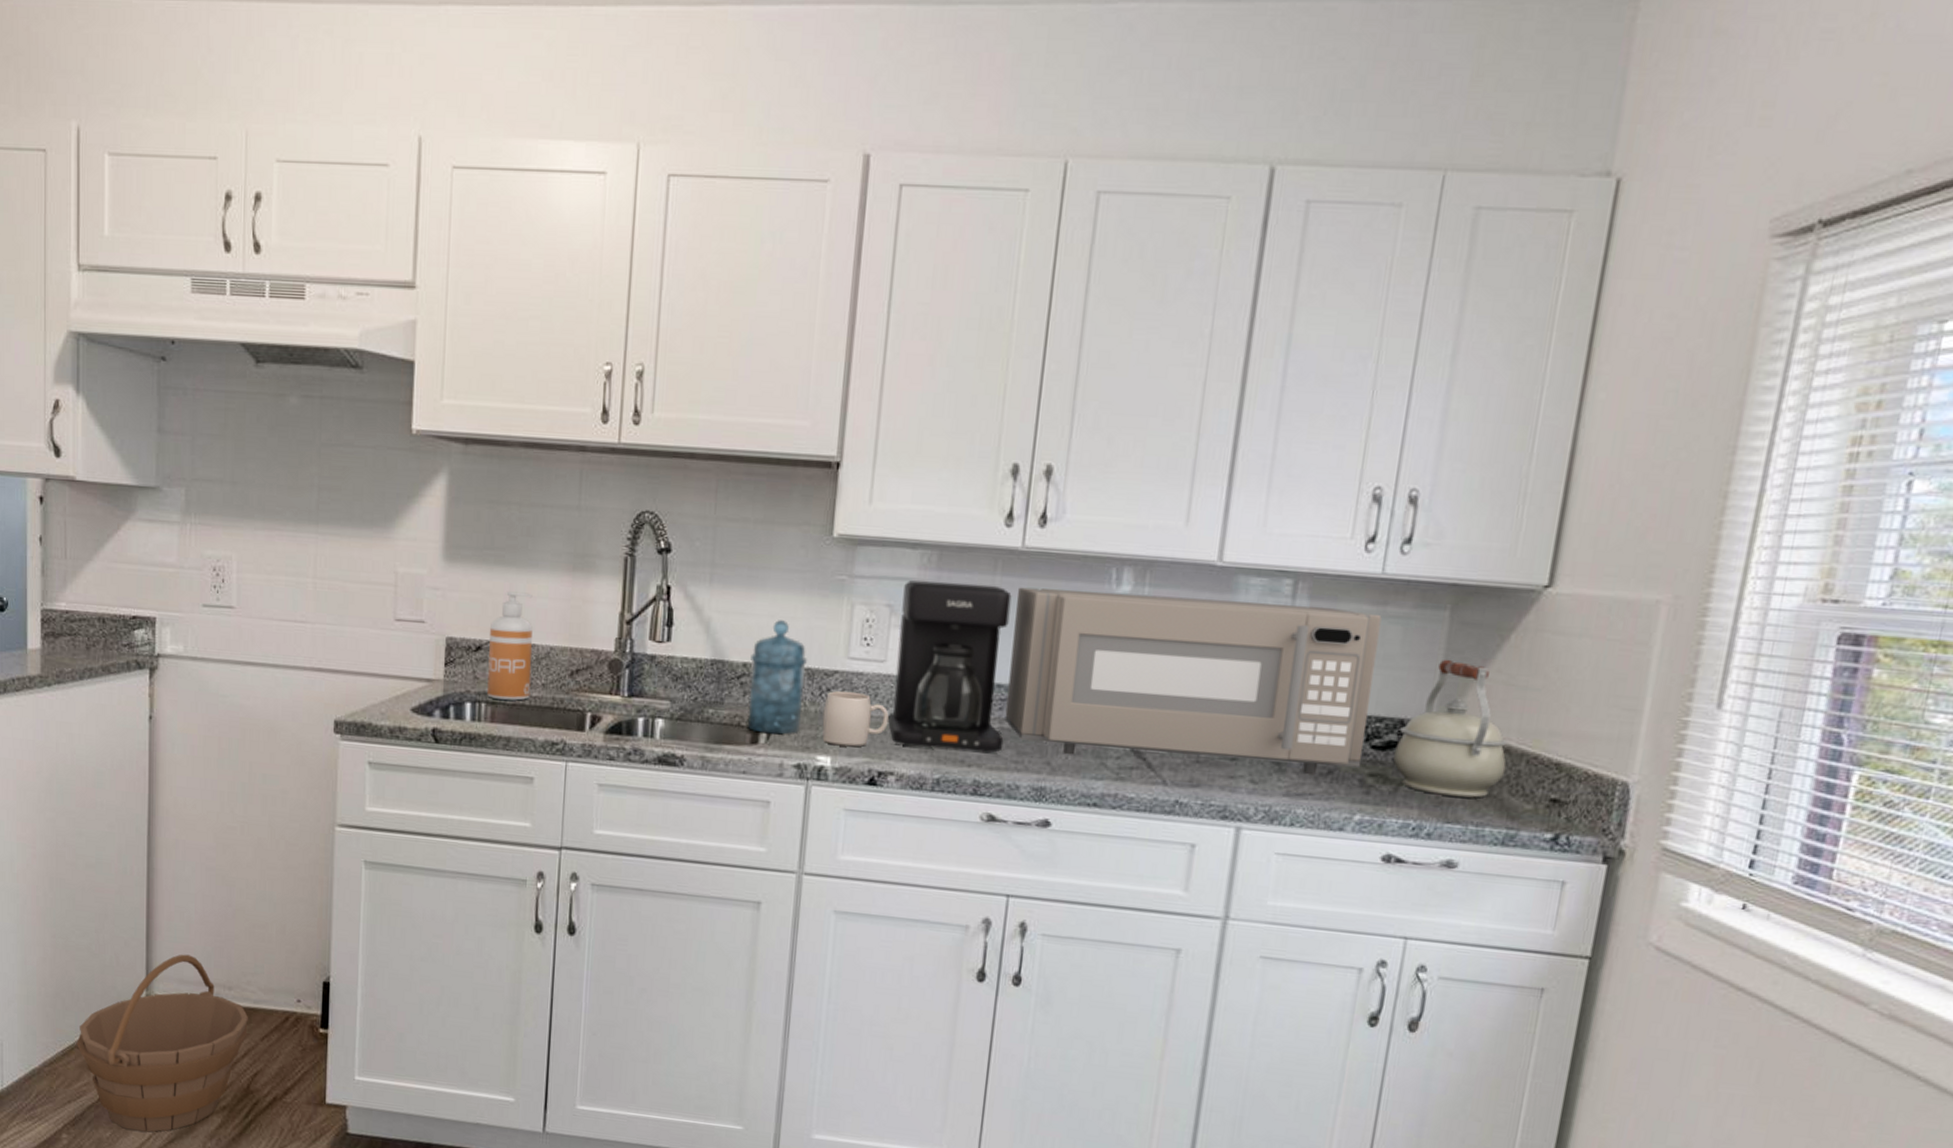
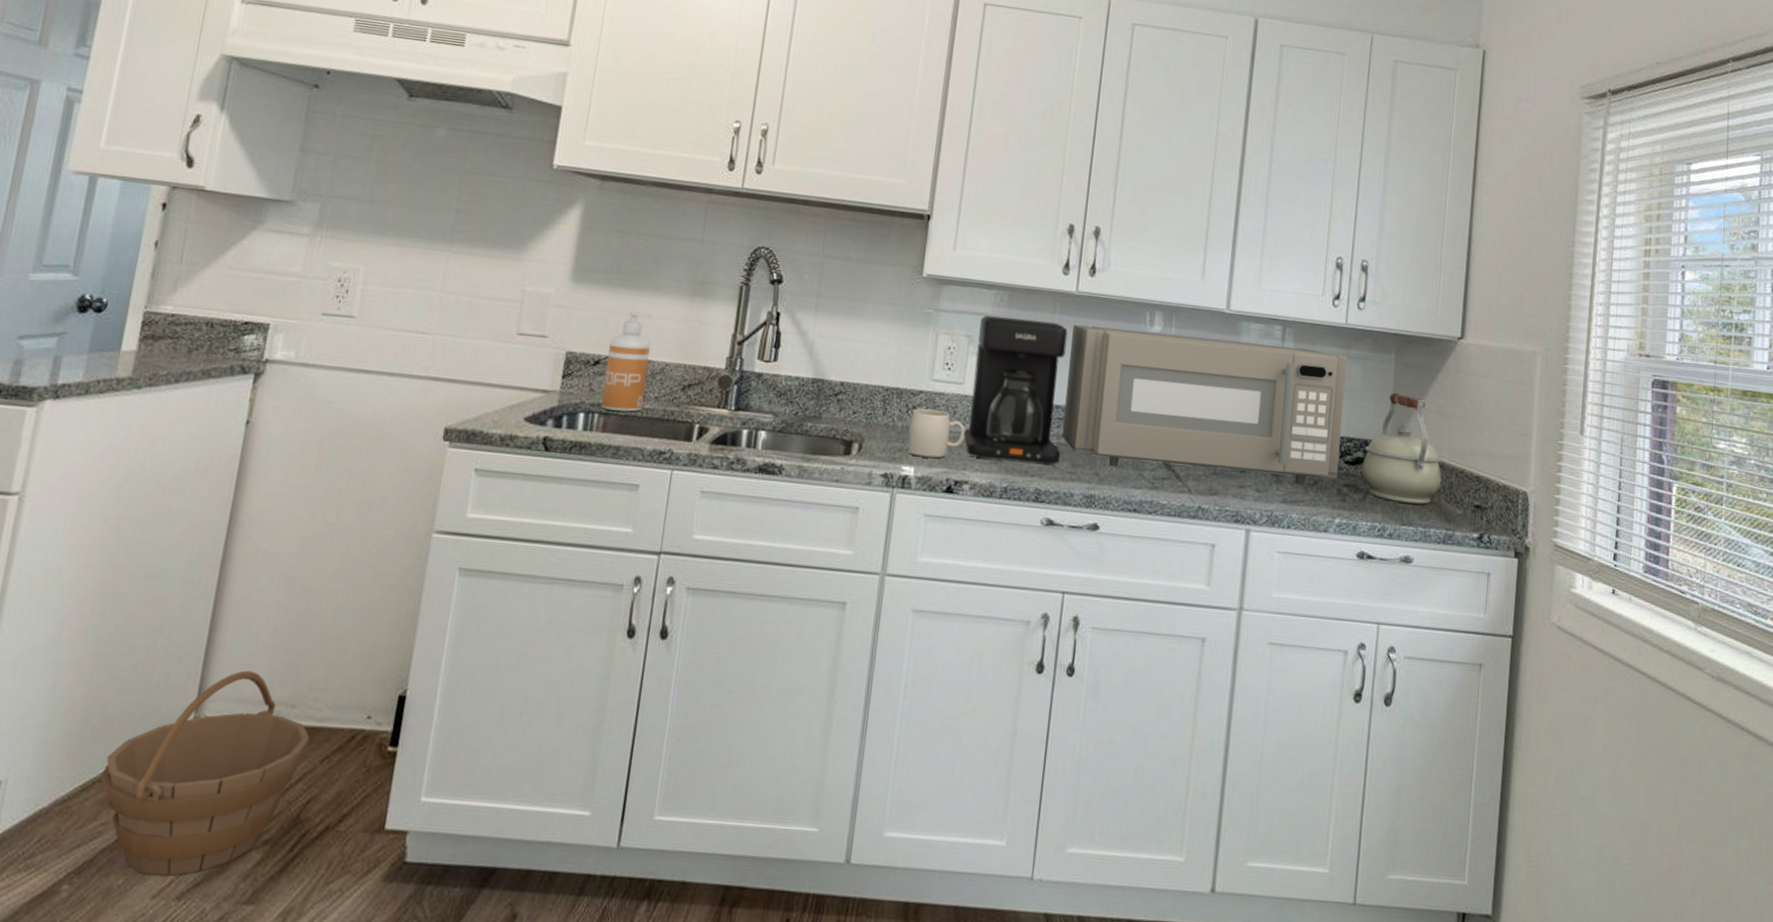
canister: present [747,620,808,735] -> none [841,345,898,447]

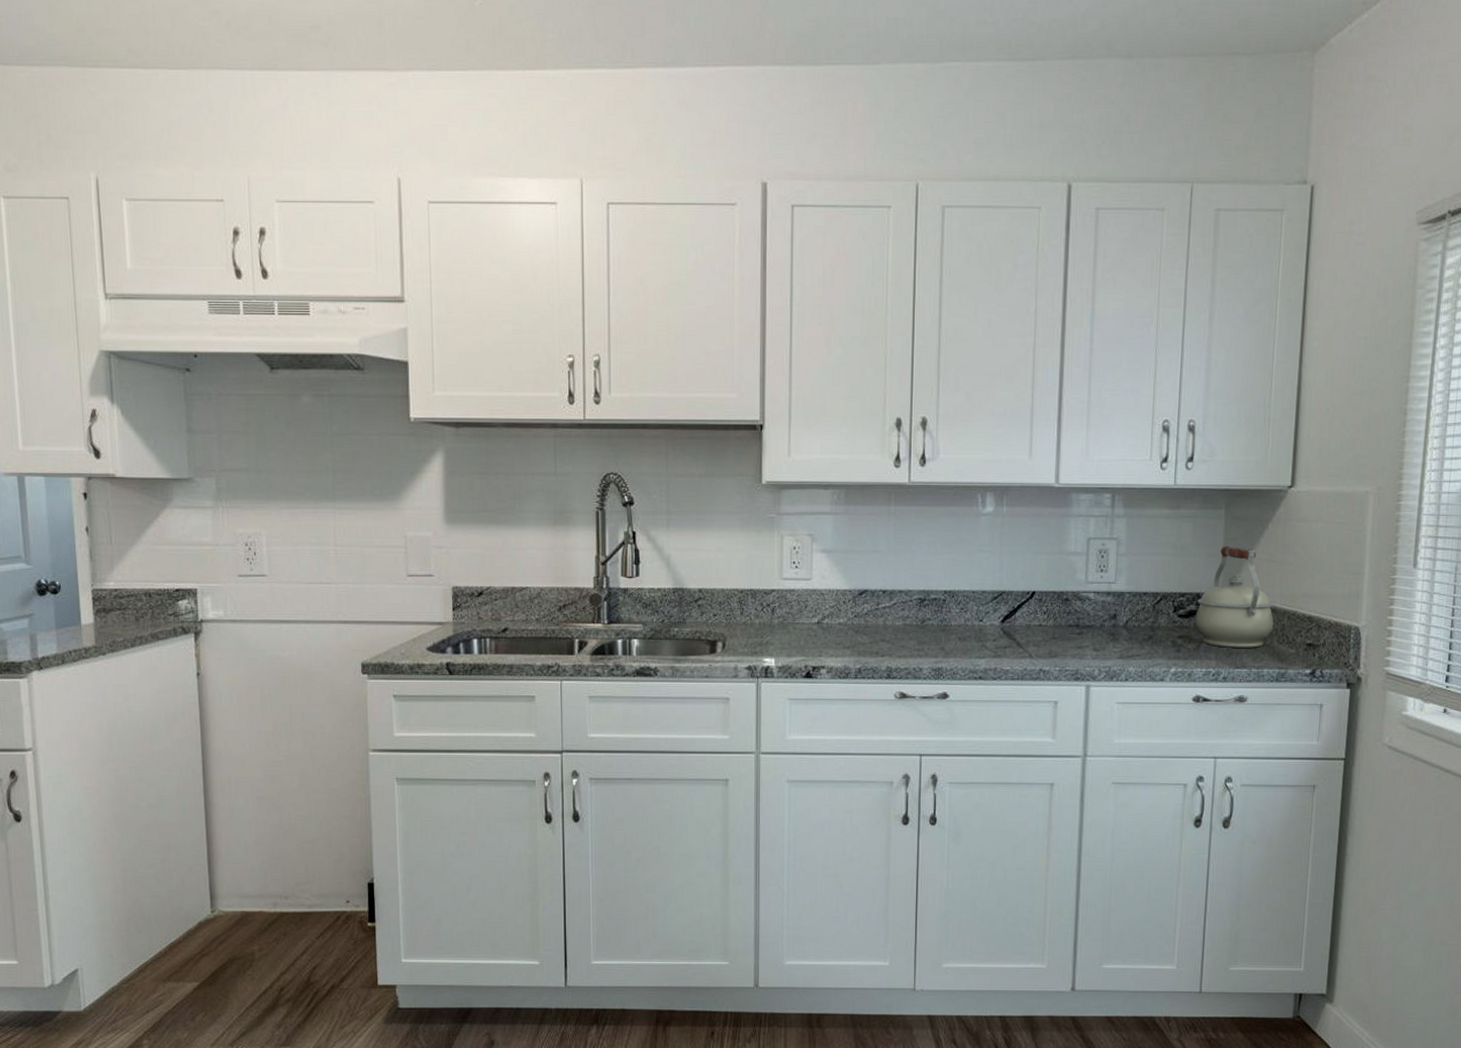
basket: present [99,670,311,876] -> none [150,873,305,1029]
soap dispenser: present [601,311,653,412] -> none [488,545,527,634]
mug: present [907,408,965,459] -> none [765,605,817,649]
coffee maker: present [964,315,1068,464] -> none [817,513,907,645]
microwave: present [1061,324,1347,486] -> none [907,513,1177,641]

